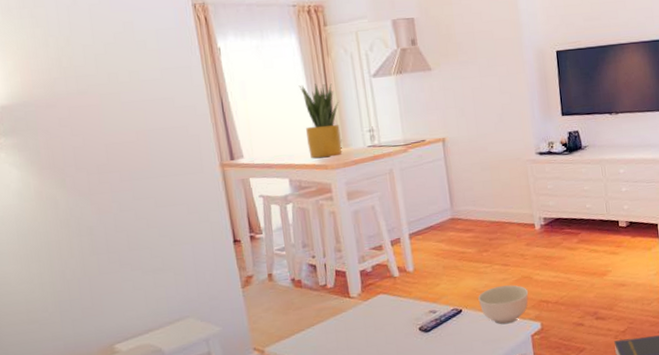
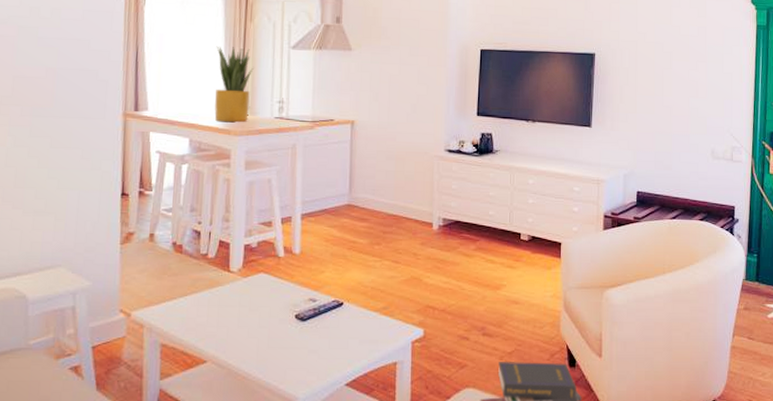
bowl: present [478,284,529,325] -> none [362,284,416,326]

